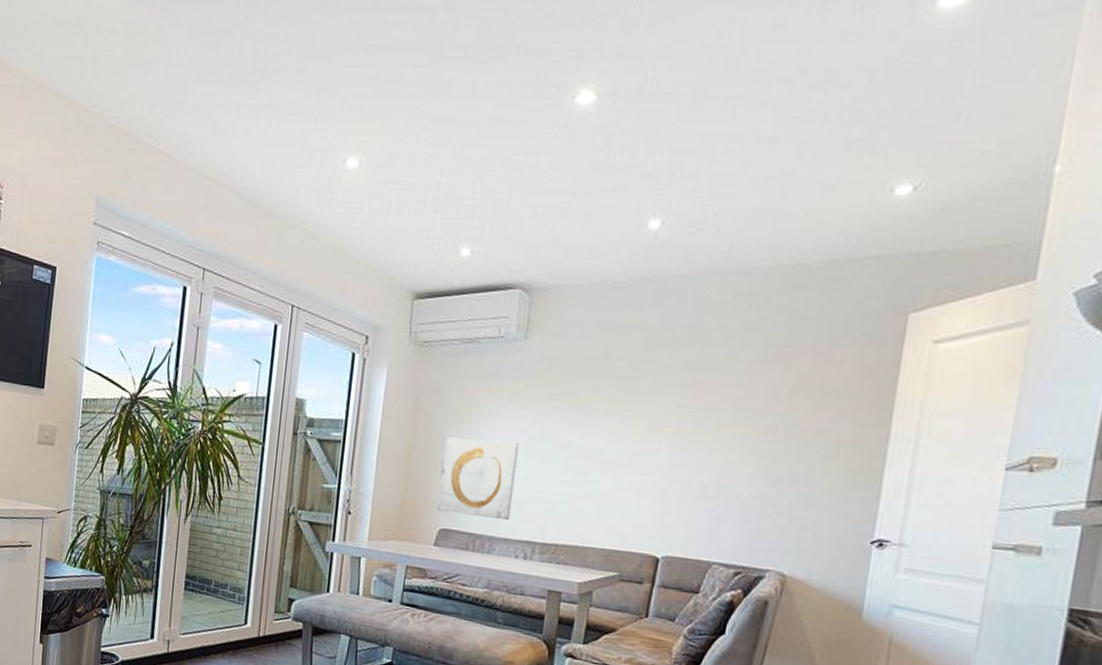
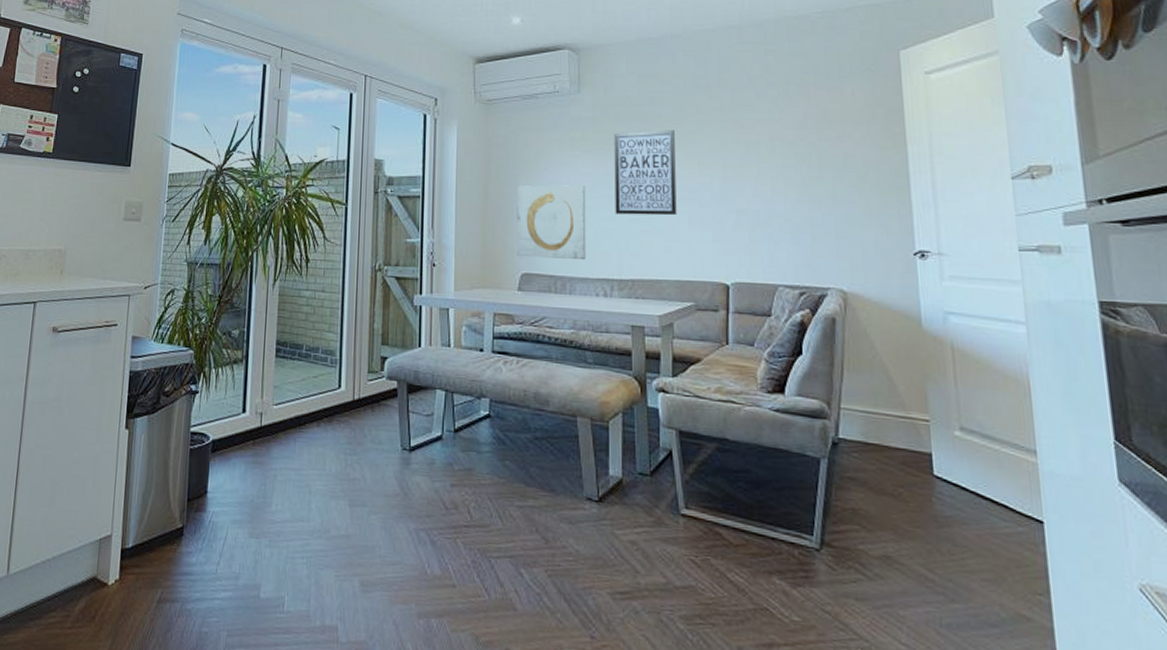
wall art: none [547,387,627,482] -> present [614,130,677,216]

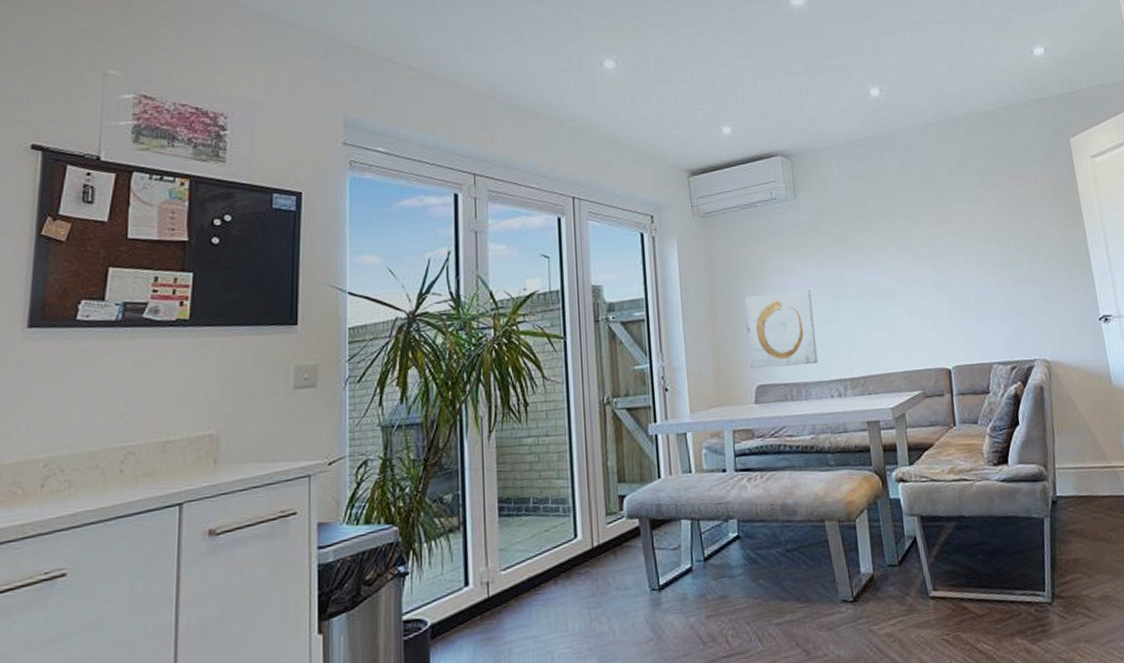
wall art: present [614,130,677,216] -> none [832,227,898,315]

